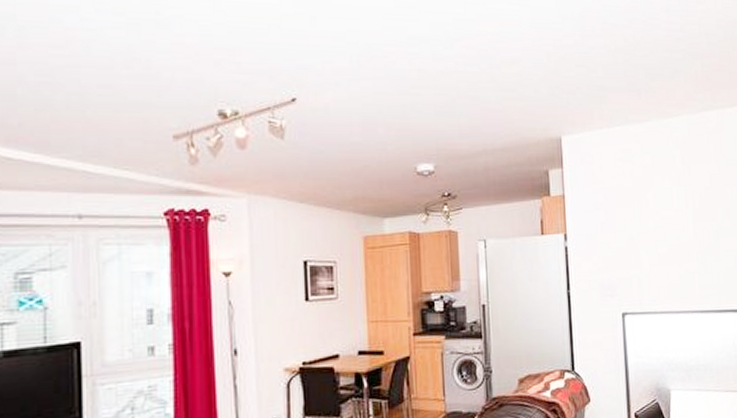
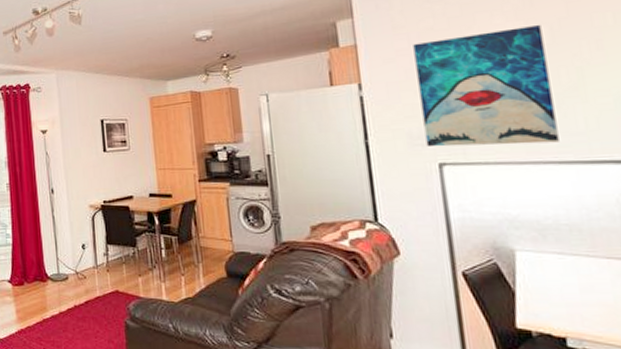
wall art: none [608,191,702,298] -> present [413,24,559,147]

